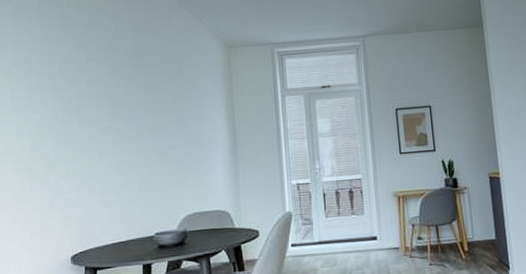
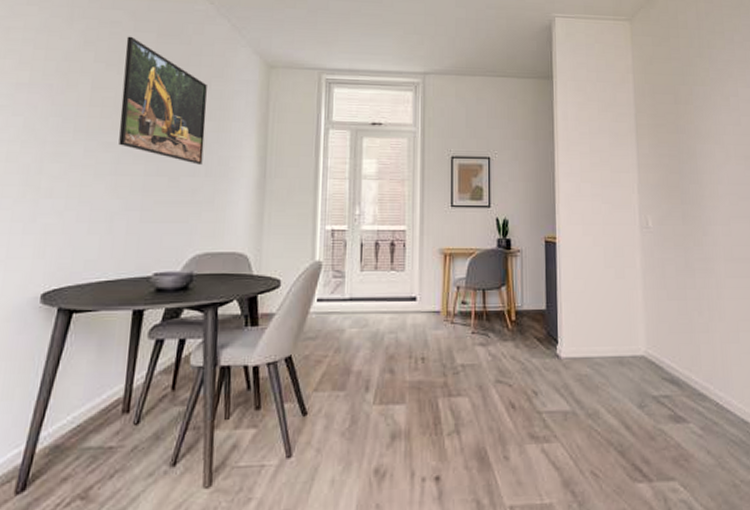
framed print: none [110,35,183,139] -> present [119,36,207,165]

